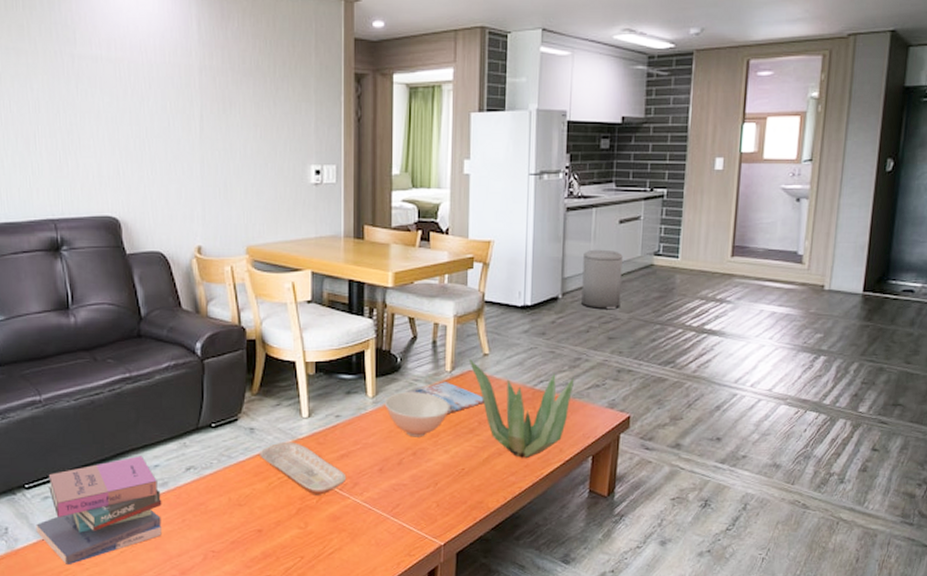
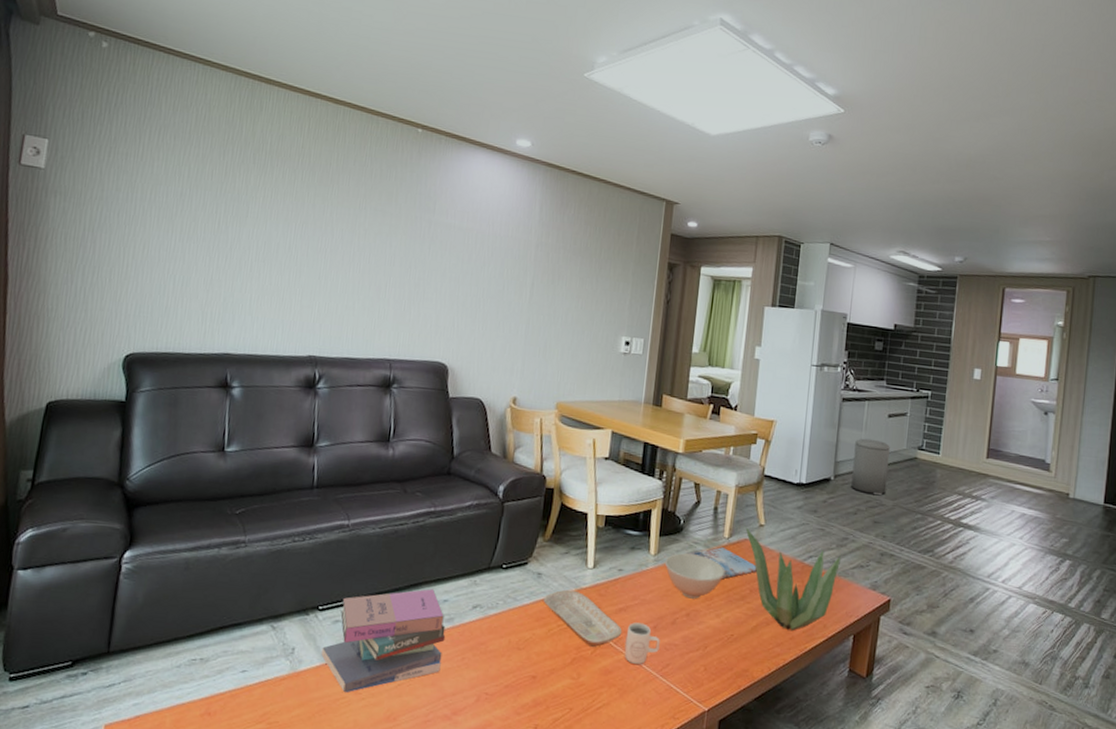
mug: none [351,467,387,509] -> present [624,622,660,665]

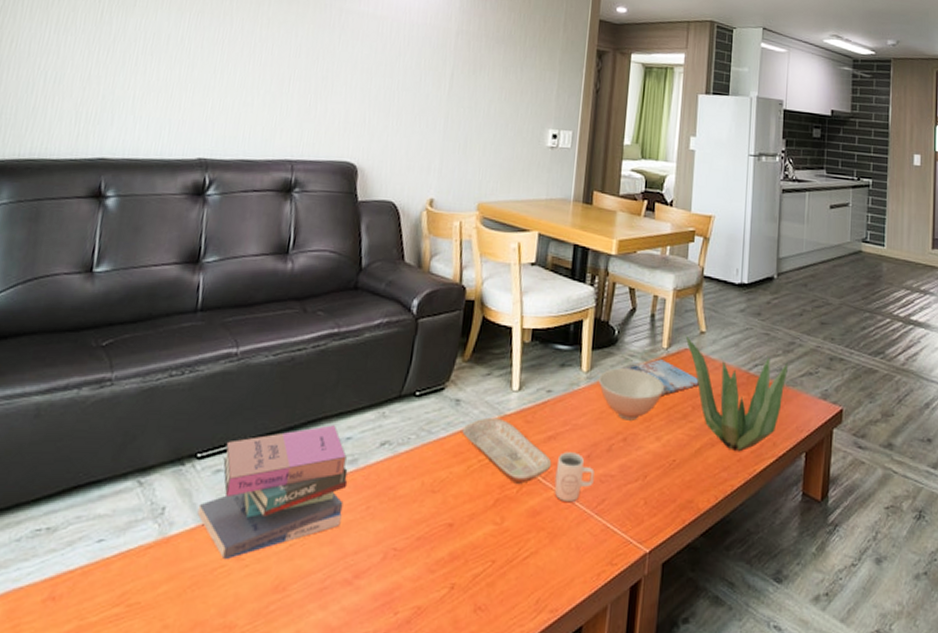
pedal bin: present [851,438,890,496] -> none [795,231,834,294]

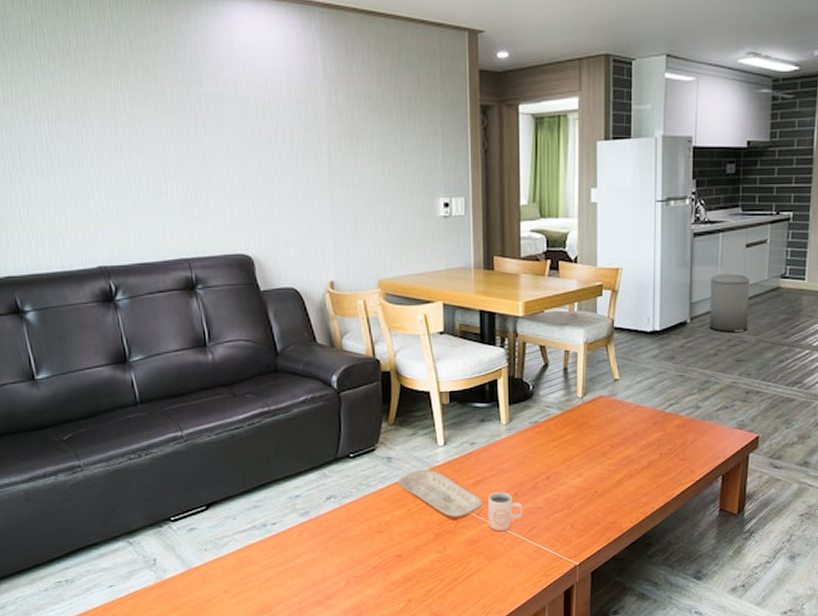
books: present [197,425,348,560] -> none [183,487,305,594]
bowl: present [598,368,665,421] -> none [518,418,583,462]
magazine: present [622,359,699,395] -> none [540,407,616,438]
plant: present [685,335,788,452] -> none [599,383,703,480]
pedal bin: none [795,231,834,294] -> present [709,273,750,333]

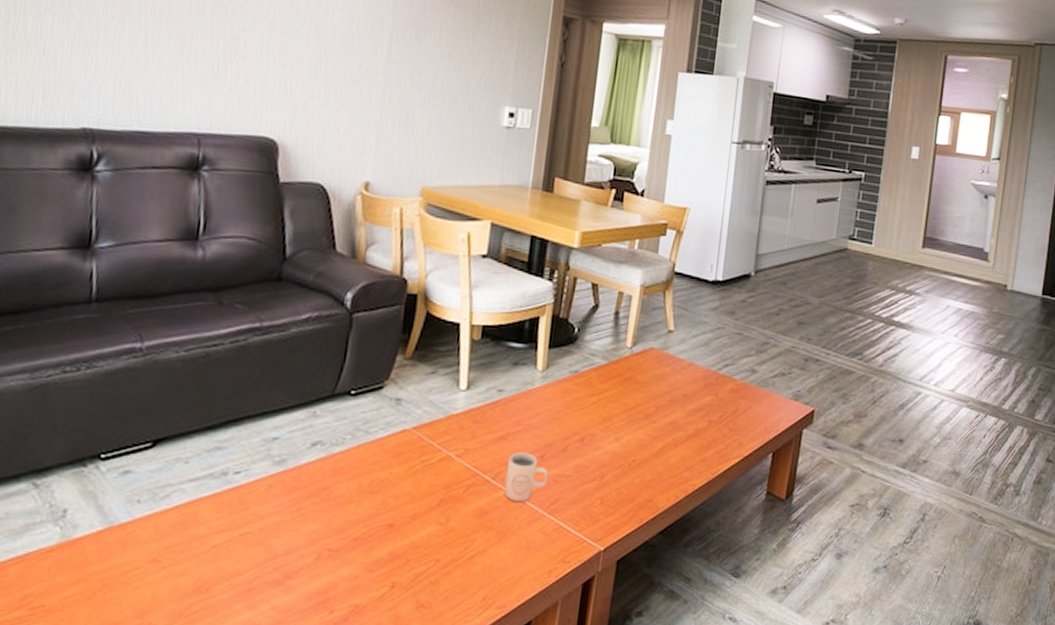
tray: present [397,469,483,520] -> none [403,417,502,484]
pedal bin: present [709,273,750,333] -> none [773,227,818,293]

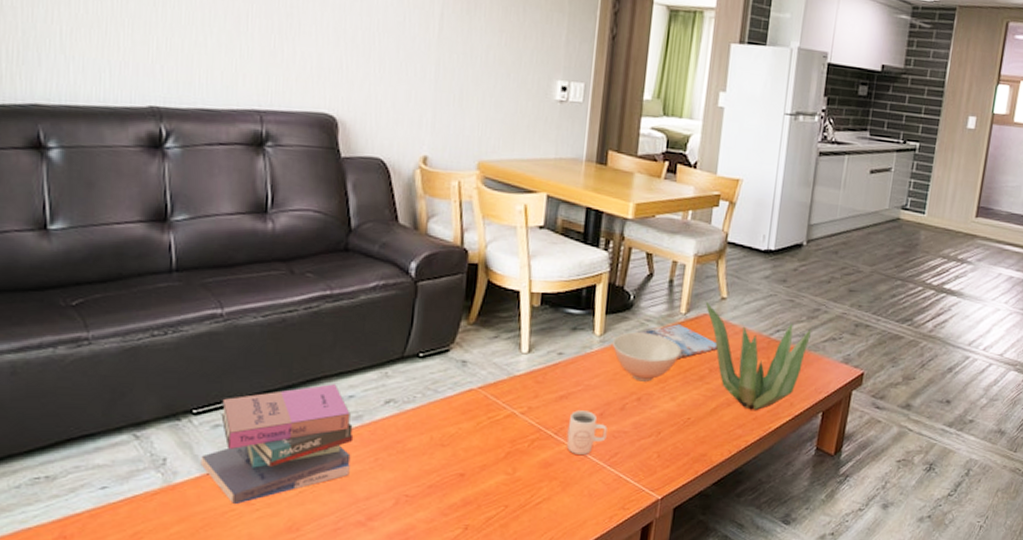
books: none [104,425,276,563] -> present [200,384,354,505]
bowl: none [554,367,627,421] -> present [612,332,682,382]
magazine: none [581,358,664,395] -> present [637,324,718,358]
plant: none [651,333,760,452] -> present [705,300,811,411]

